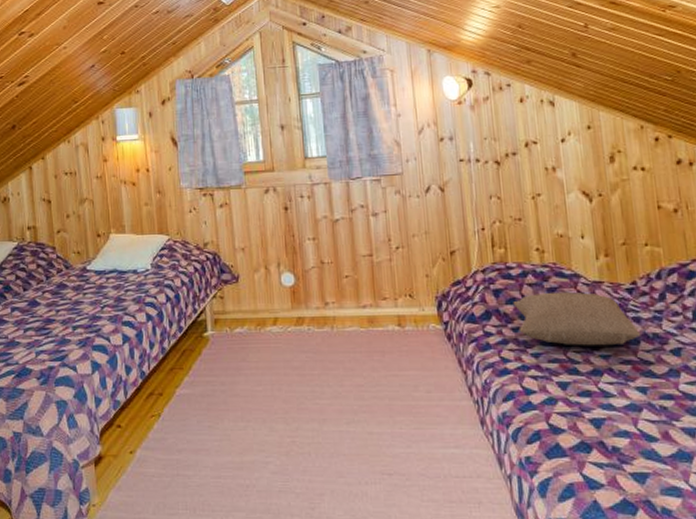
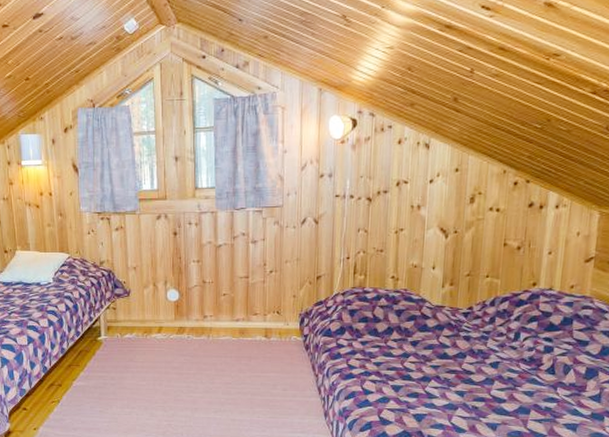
pillow: present [513,291,641,346] -> none [365,313,468,358]

